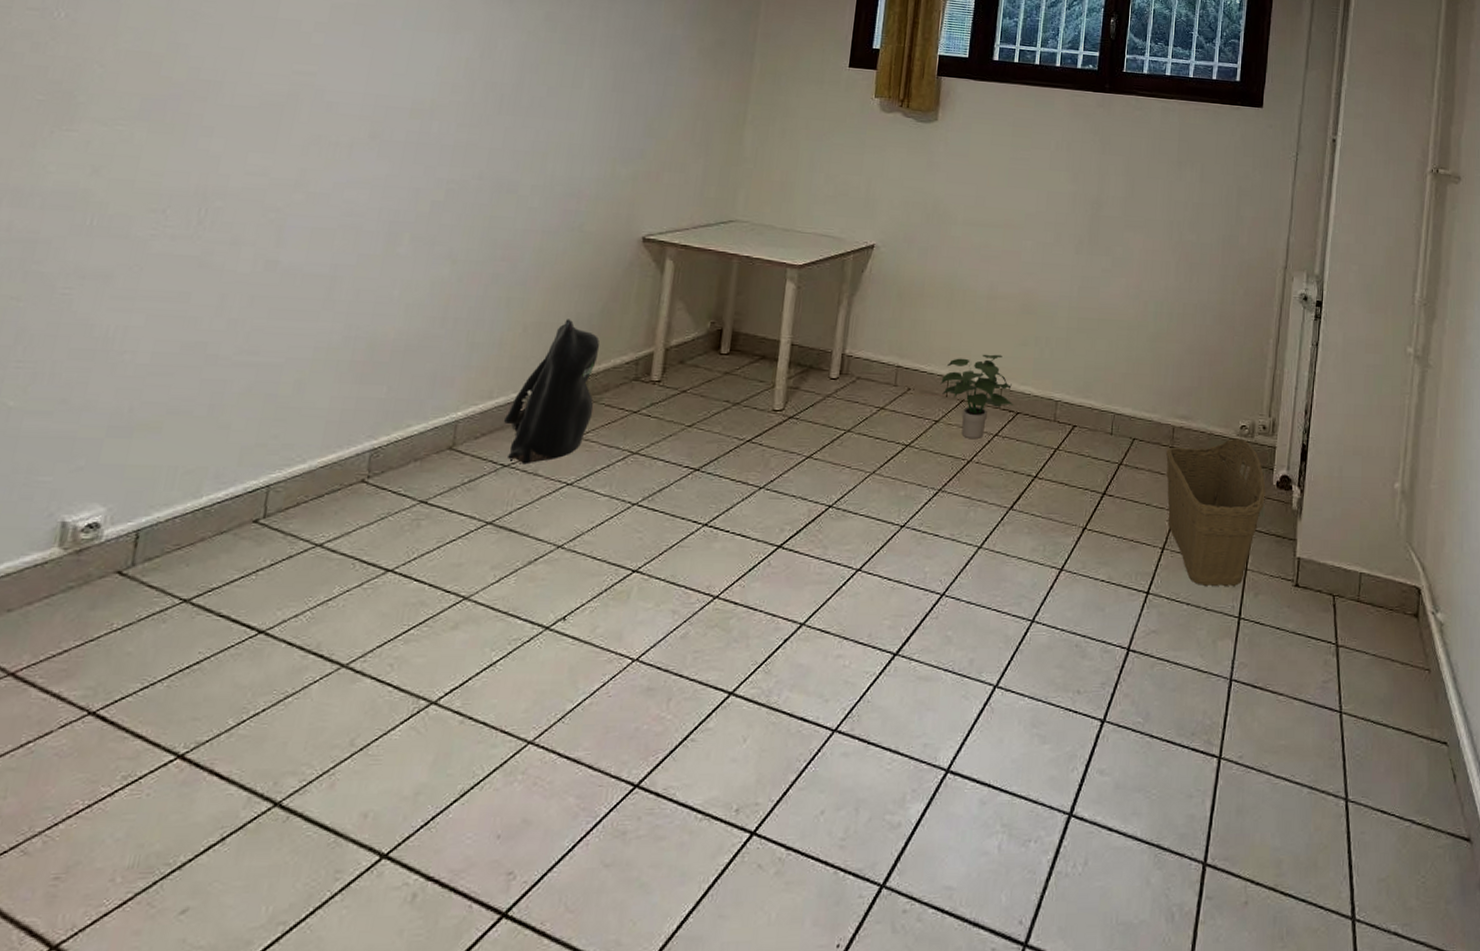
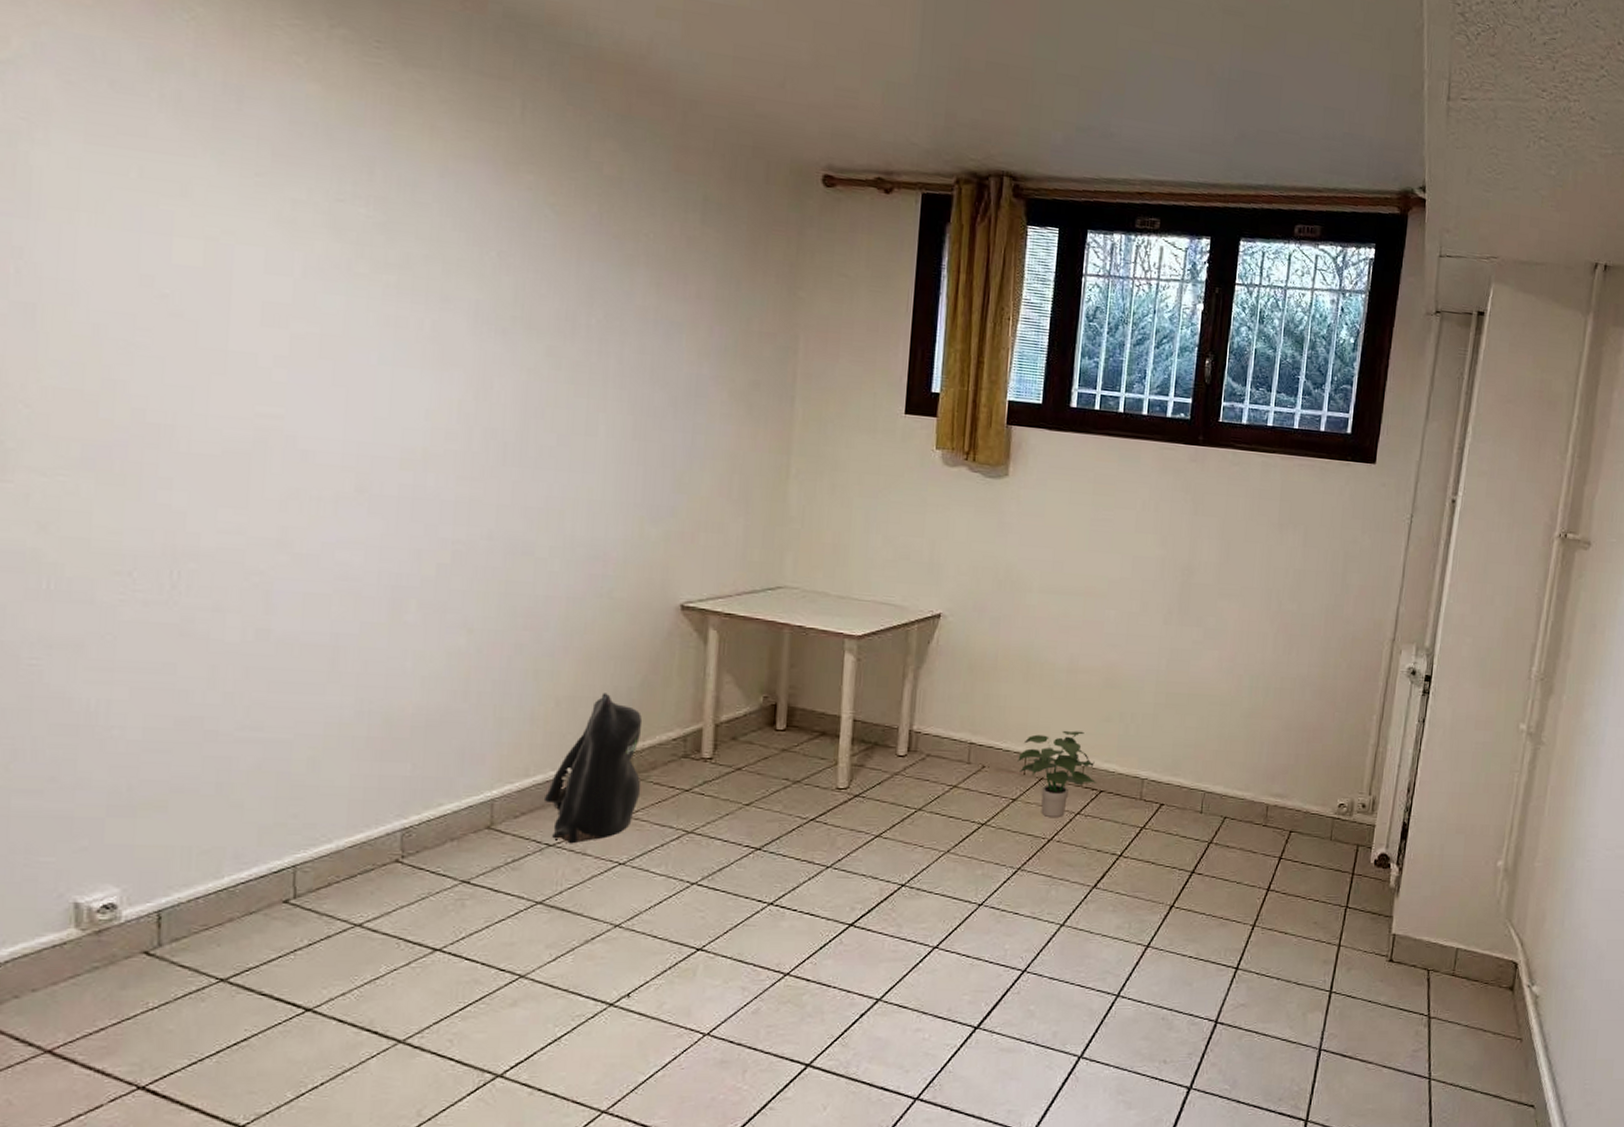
wicker basket: present [1165,438,1266,587] -> none [1258,817,1363,962]

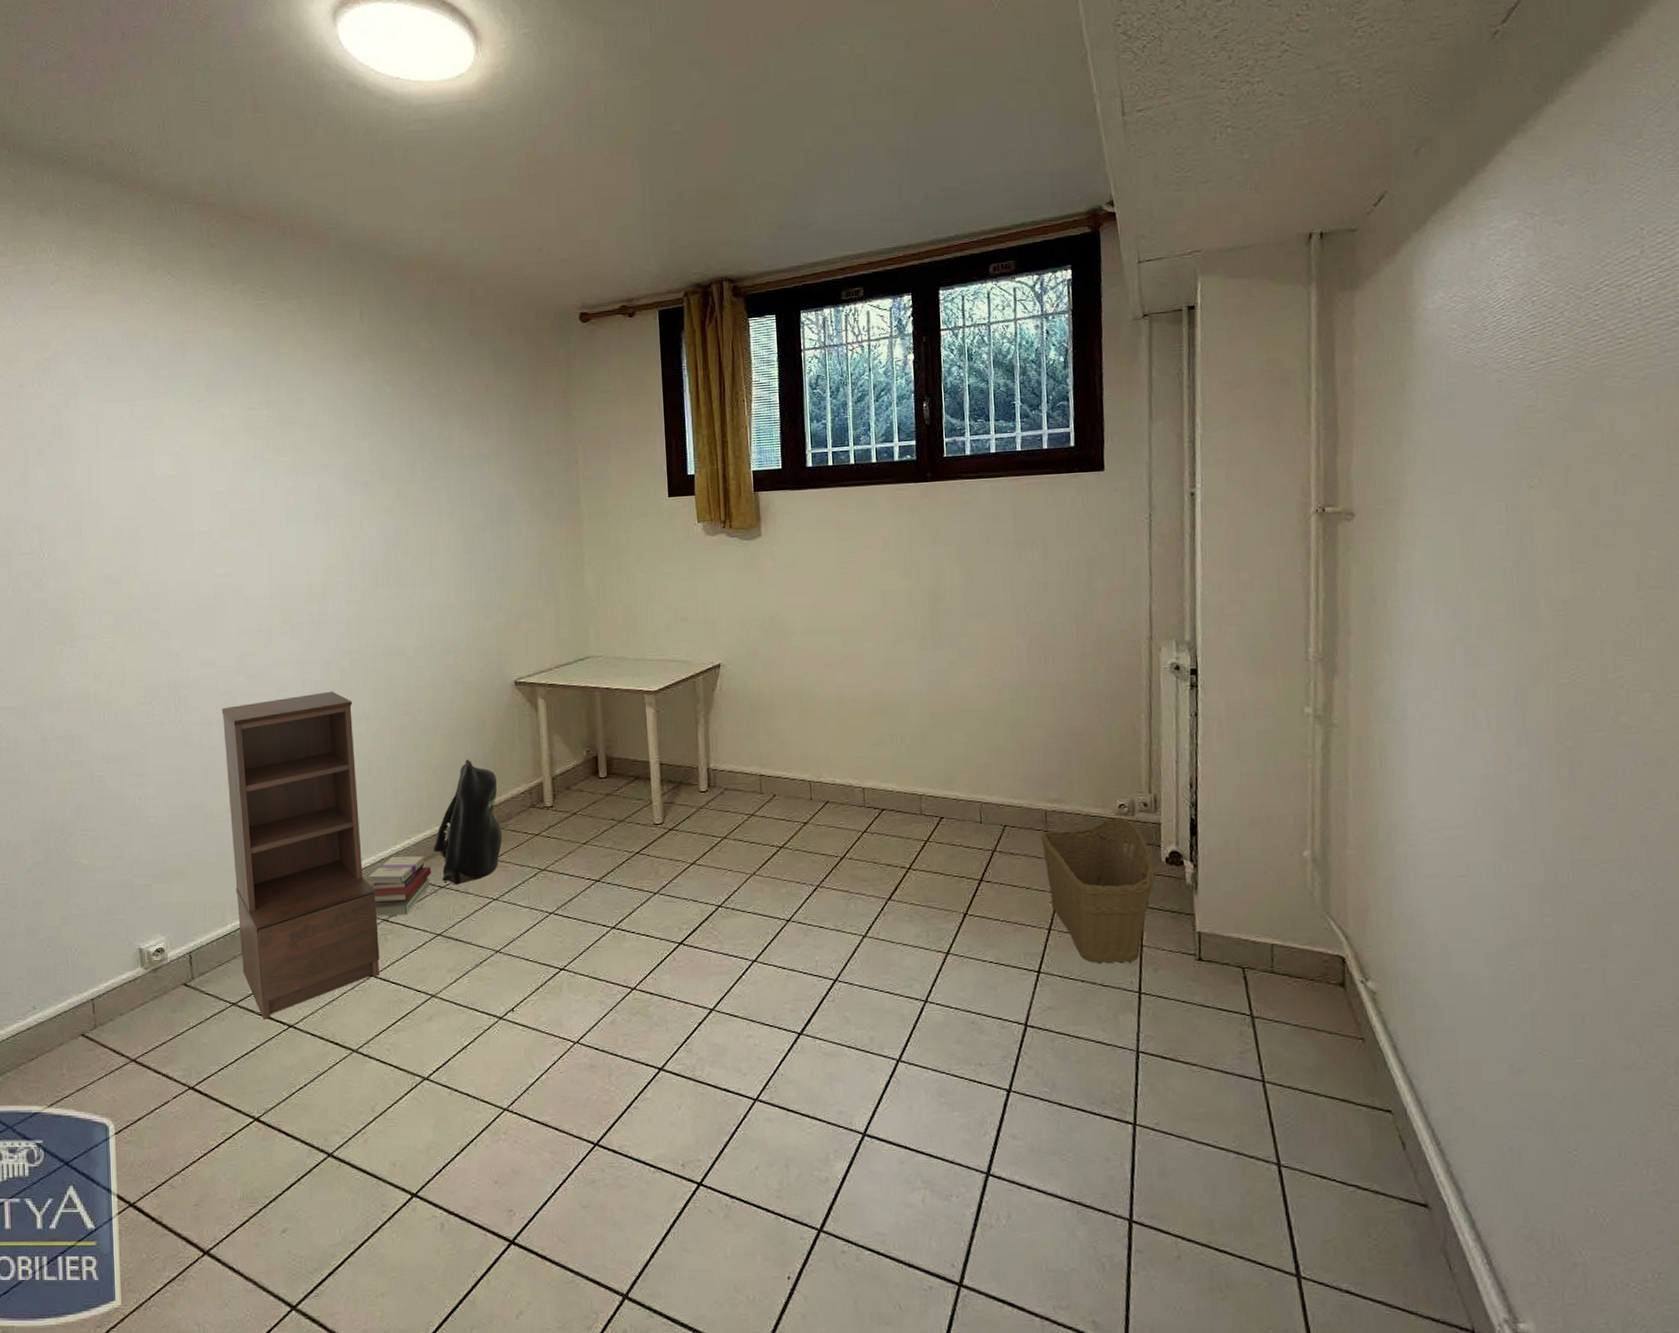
bookshelf: none [241,588,455,1000] -> present [221,691,380,1019]
books: none [446,803,538,879] -> present [368,856,431,917]
potted plant: present [1017,730,1097,818] -> none [803,755,878,838]
wicker basket: none [1258,817,1363,962] -> present [1040,817,1155,964]

